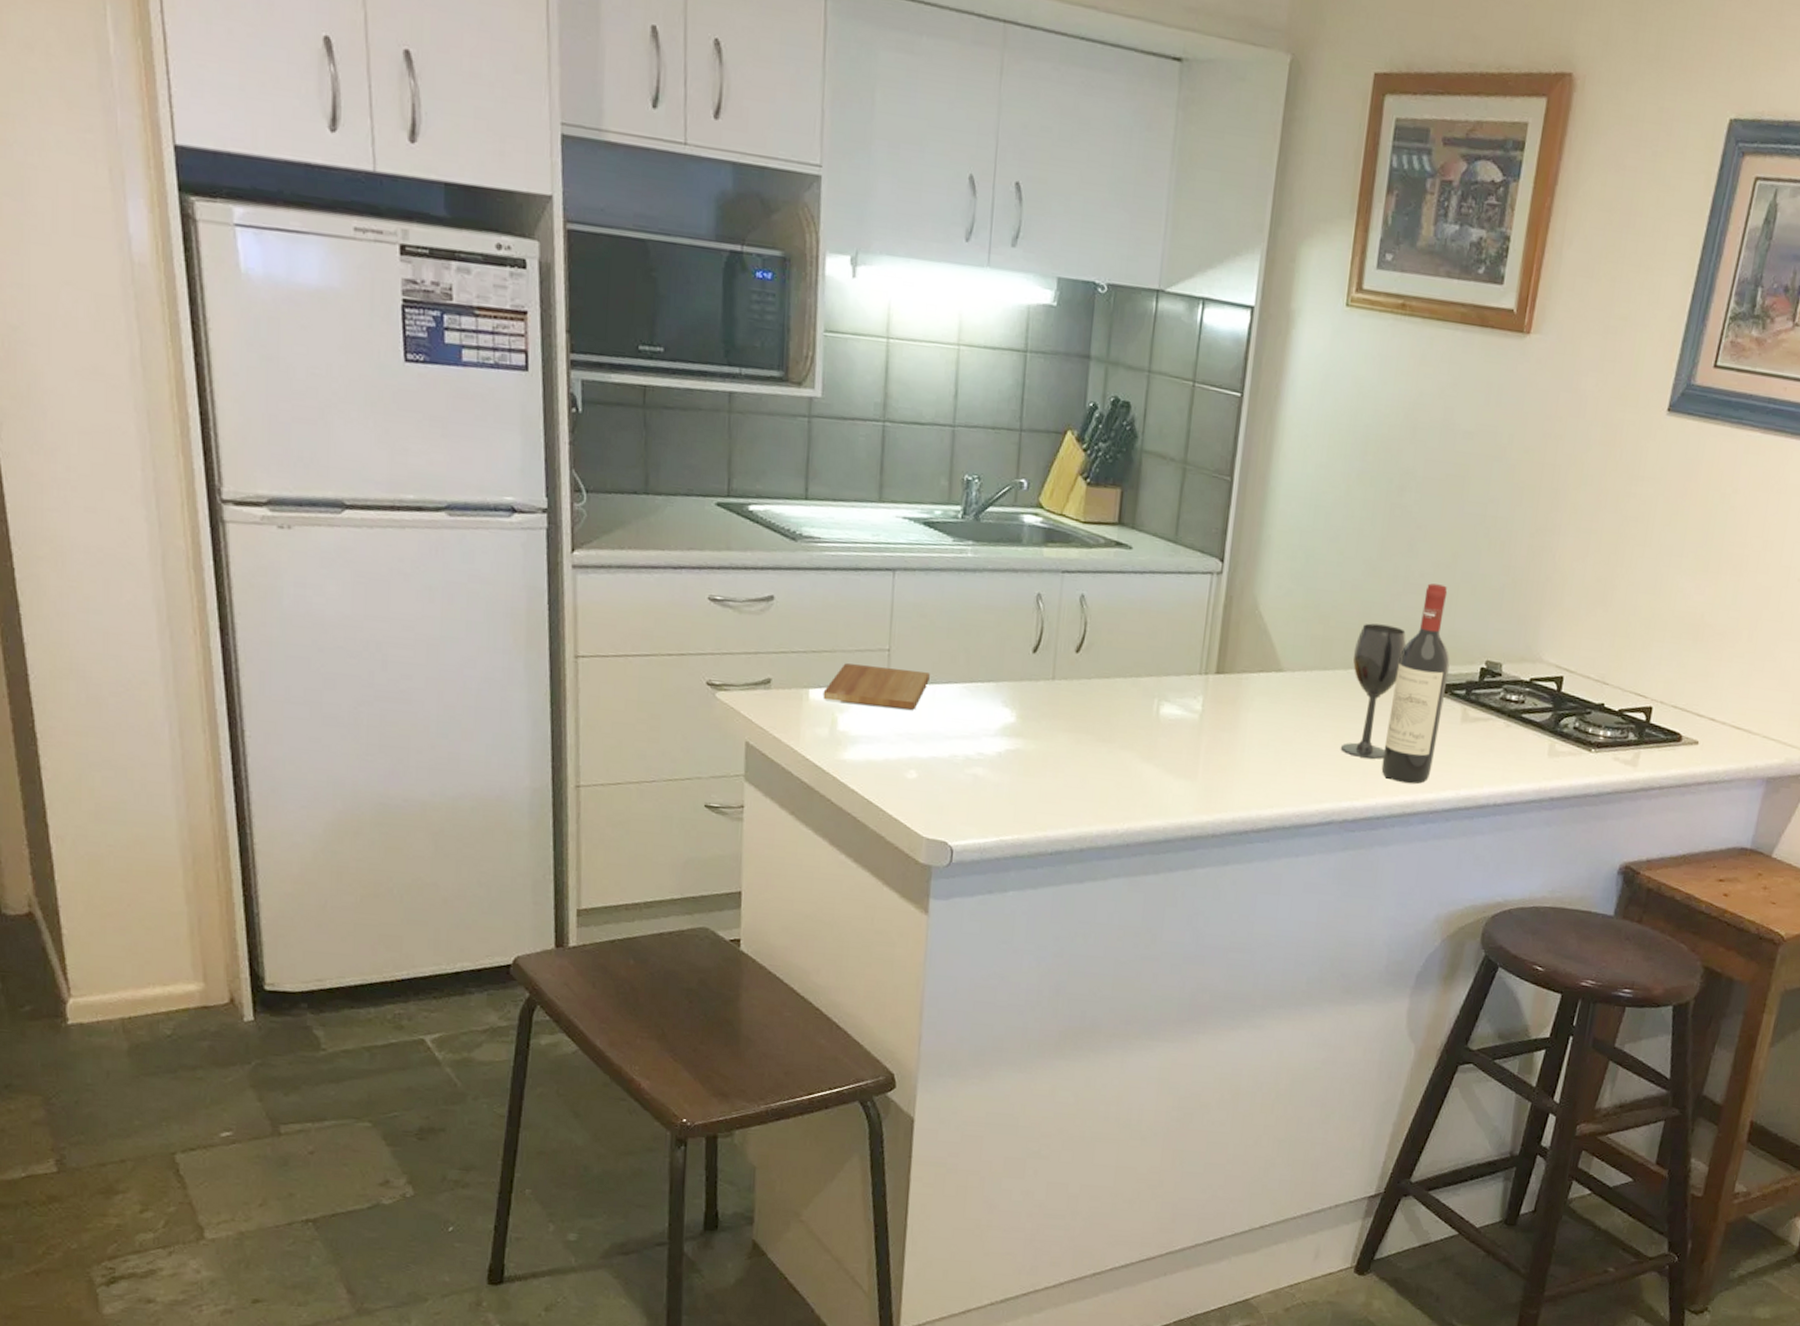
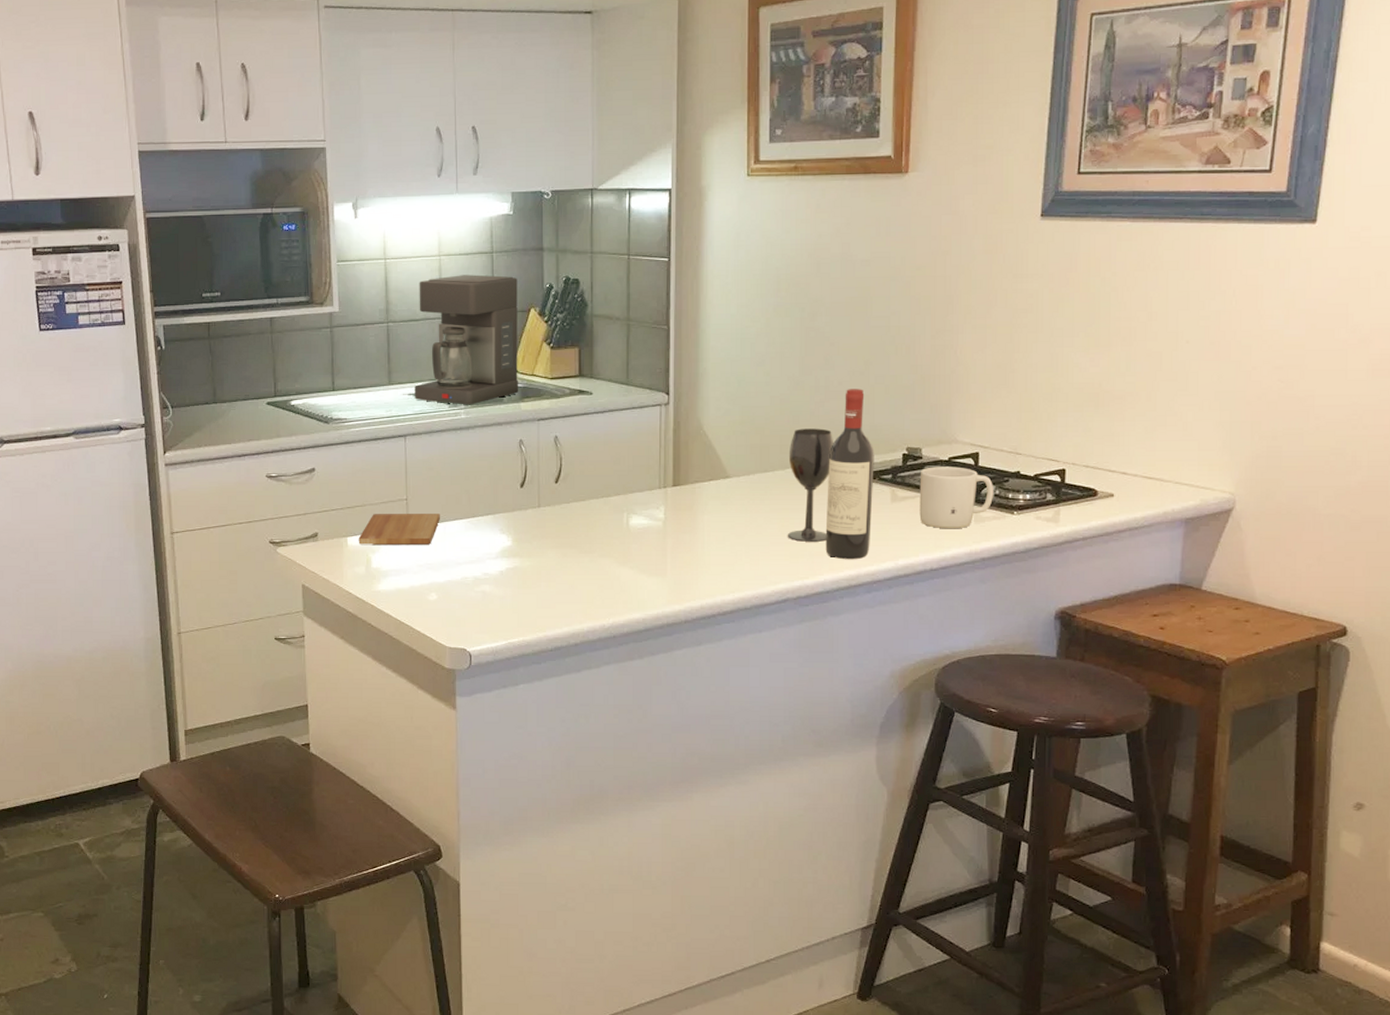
coffee maker: none [910,372,1055,543] -> present [415,274,519,405]
mug: none [1489,686,1574,762] -> present [919,467,994,529]

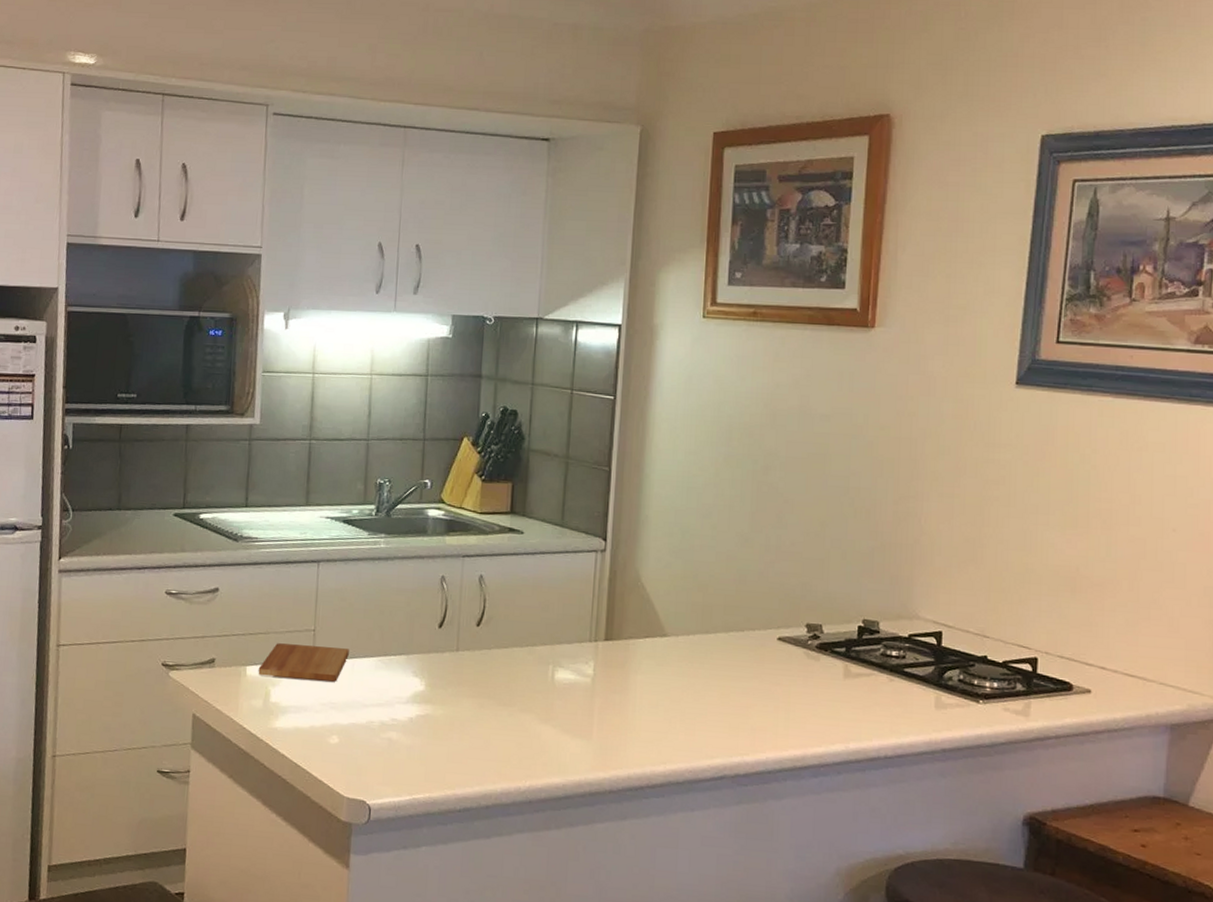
coffee maker: present [415,274,519,405] -> none [332,396,452,535]
wine glass: present [787,428,834,542] -> none [727,589,784,715]
wine bottle: present [825,389,874,560] -> none [769,551,827,739]
mug: present [919,467,994,529] -> none [874,643,958,714]

